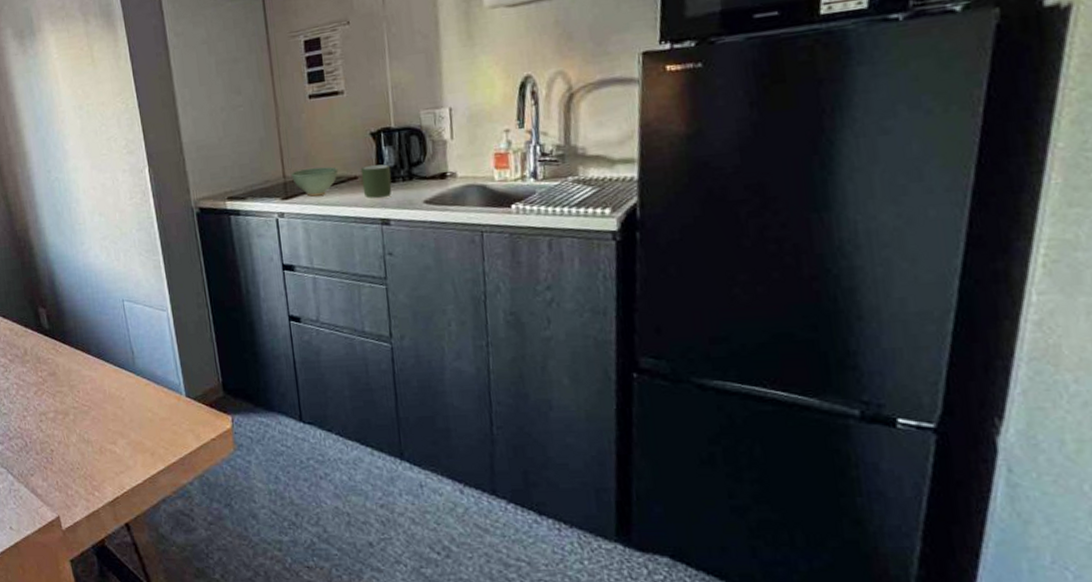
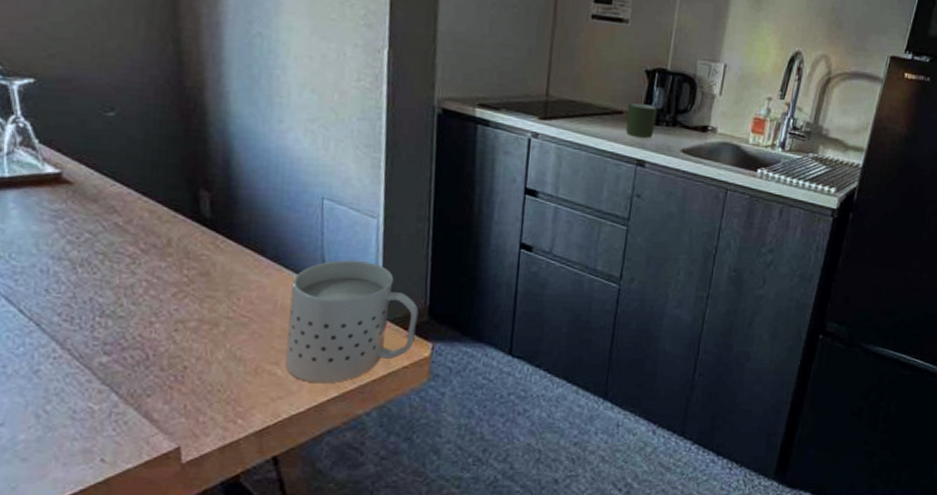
mug: none [113,349,216,458] -> present [284,260,419,384]
bowl: present [290,167,339,197] -> none [554,91,606,124]

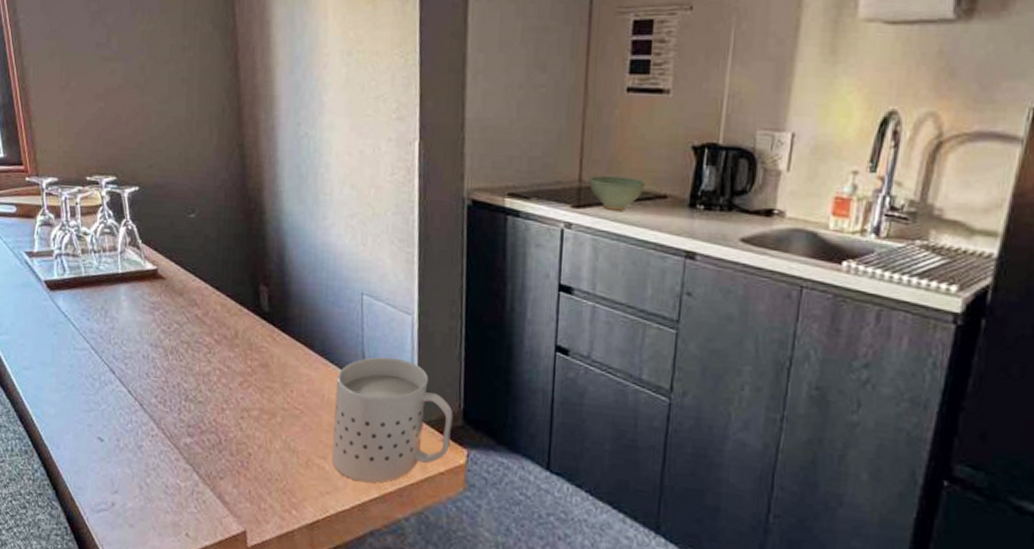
bowl: none [554,91,606,124] -> present [588,175,646,211]
mug: present [625,103,658,140] -> none [670,185,709,227]

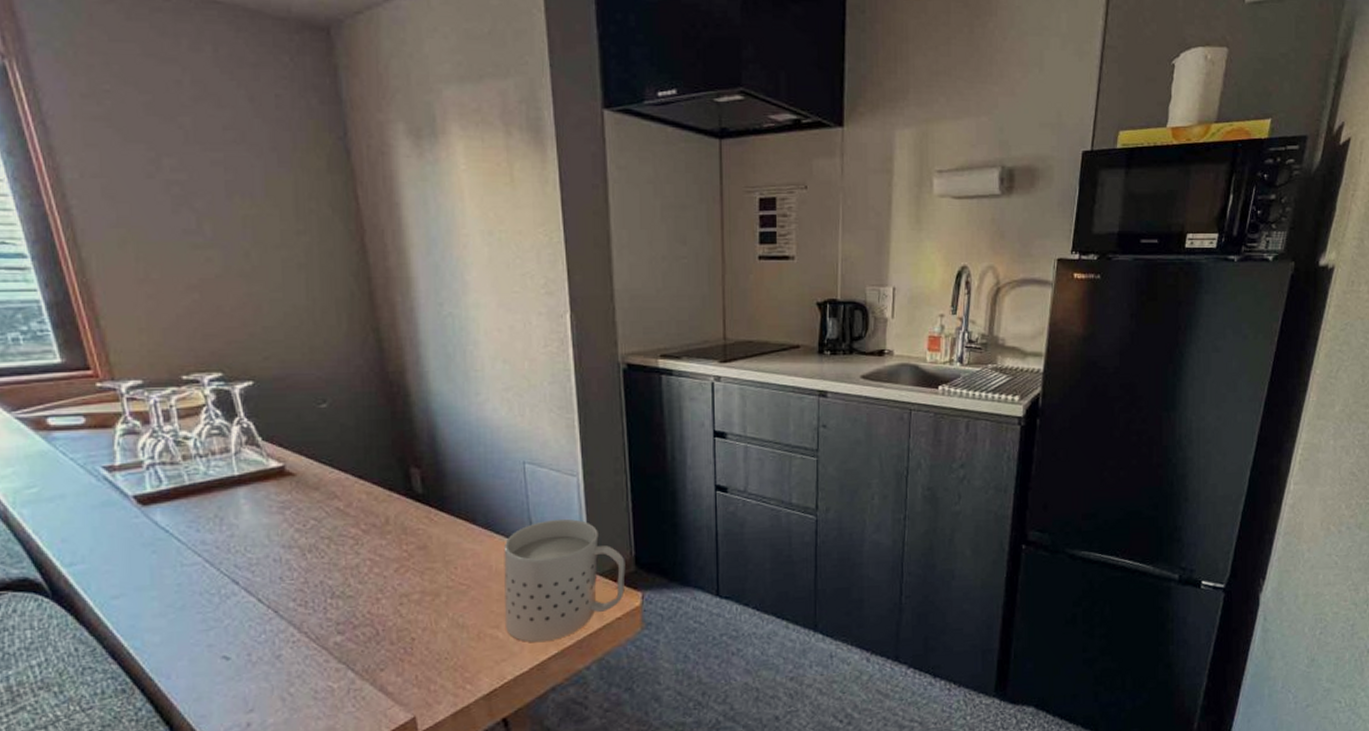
bowl: present [588,175,646,211] -> none [731,333,781,362]

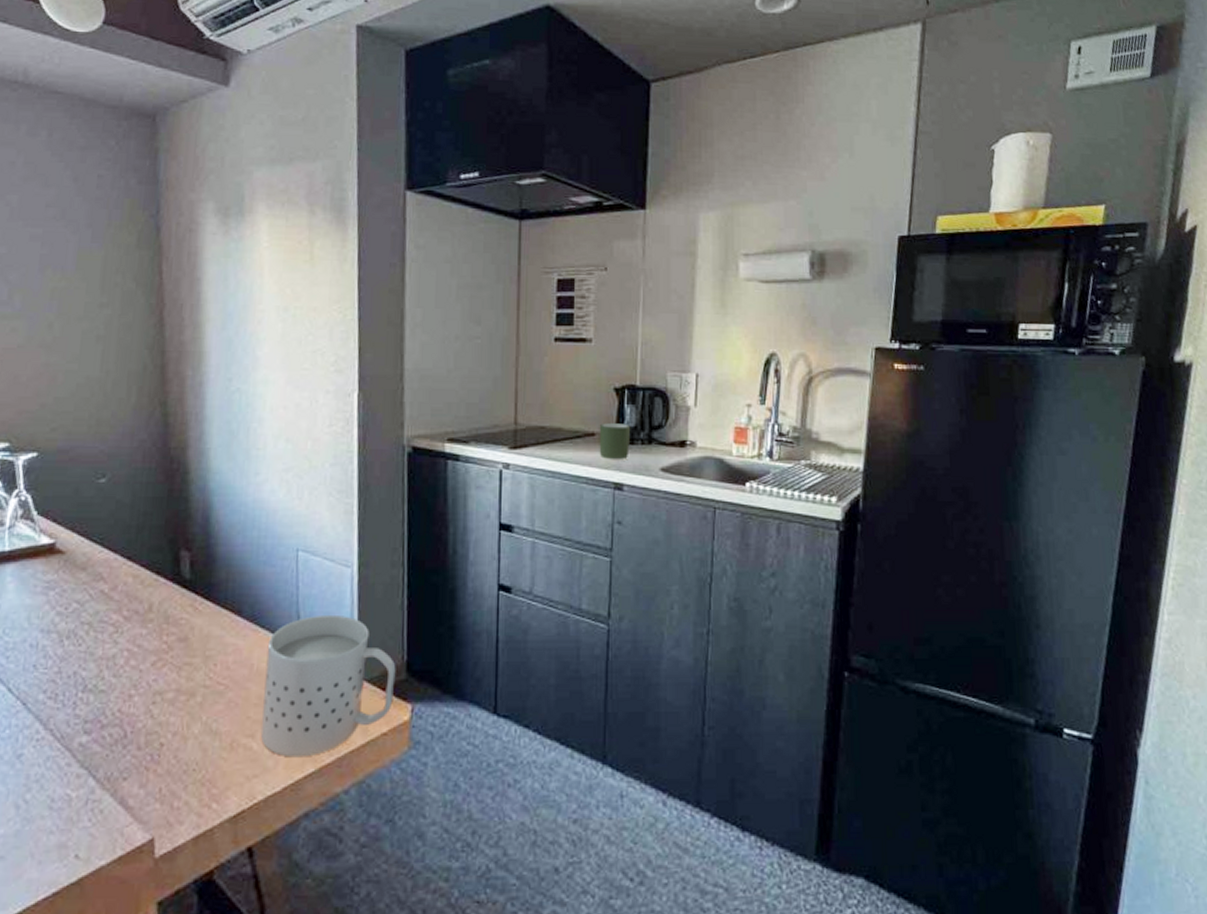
mug: none [803,336,833,370] -> present [599,423,631,460]

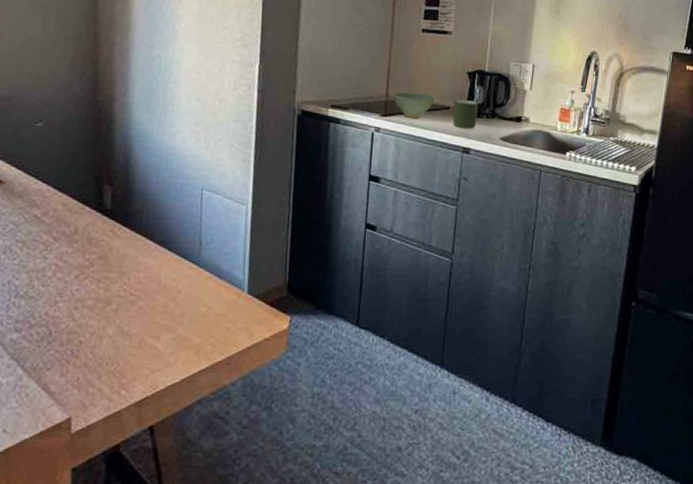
mug: present [260,614,396,758] -> none [164,242,279,356]
bowl: none [523,418,576,449] -> present [393,92,435,118]

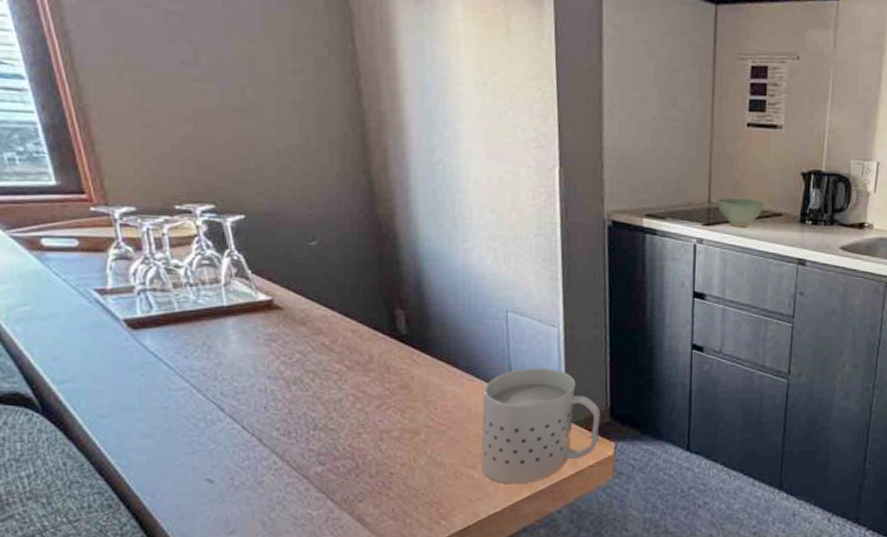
mug: none [164,242,279,356] -> present [480,367,601,485]
mug: present [452,99,479,130] -> none [785,205,815,239]

